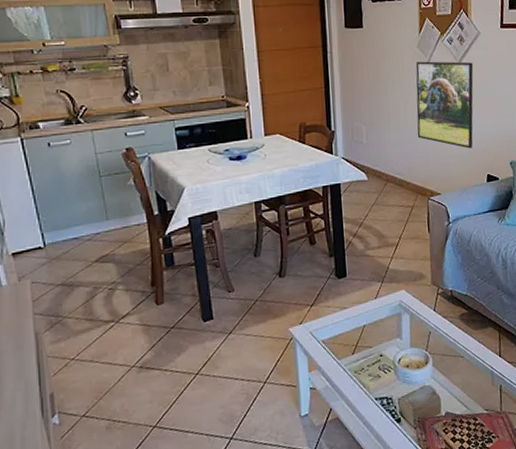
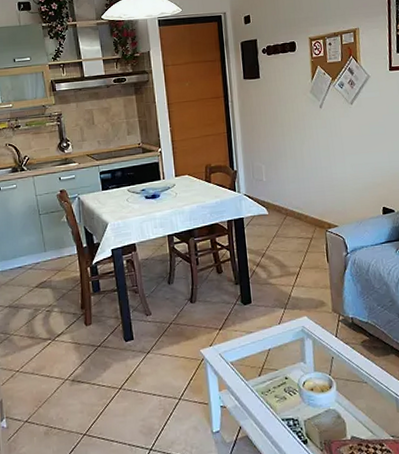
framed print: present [415,61,474,149] -> none [309,103,368,184]

